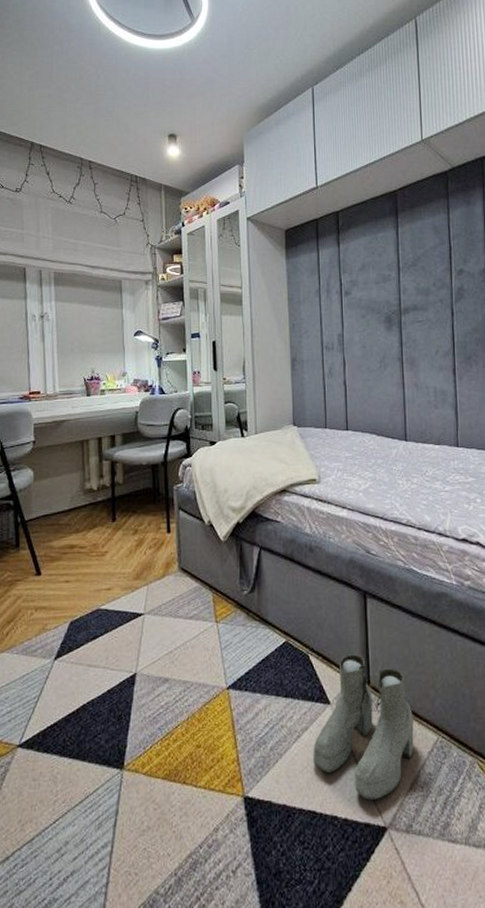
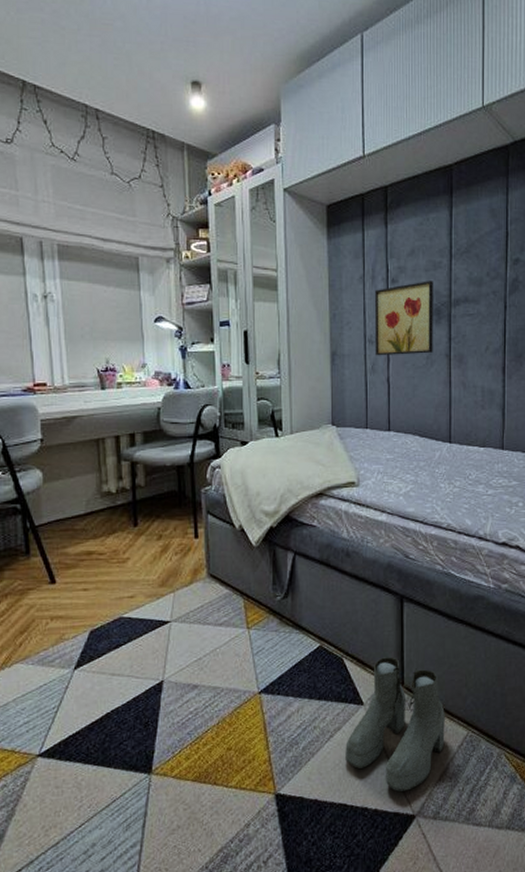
wall art: none [329,292,386,361] -> present [374,281,433,356]

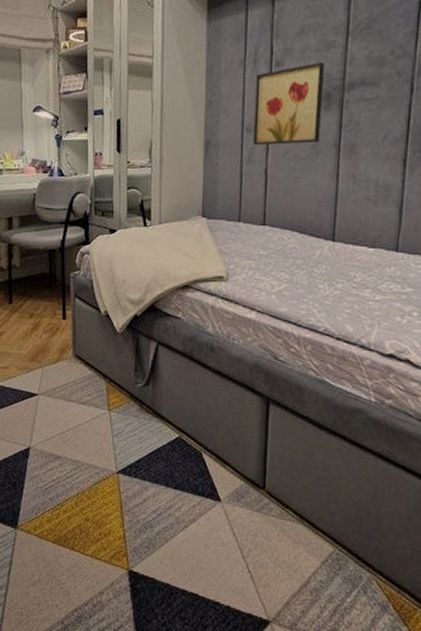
boots: present [345,657,445,793] -> none [199,457,309,595]

